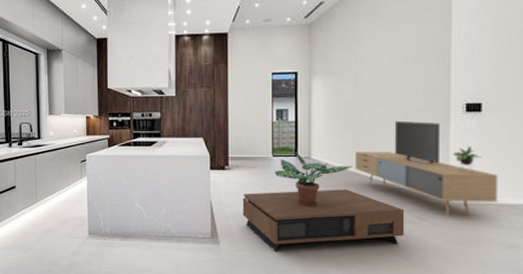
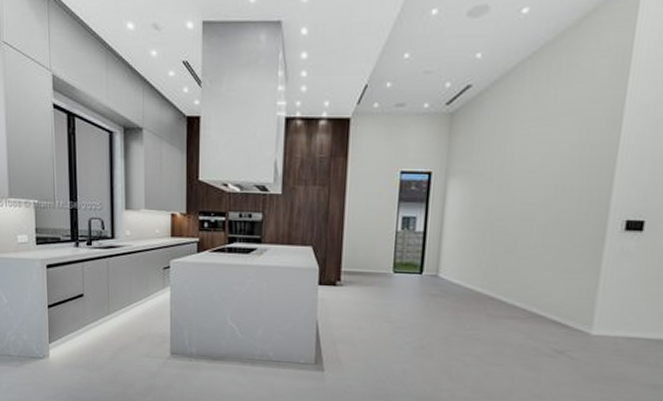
coffee table: present [242,189,405,253] -> none [353,313,541,383]
potted plant: present [274,152,353,206] -> none [394,268,486,333]
media console: present [356,120,498,215] -> none [489,237,652,350]

